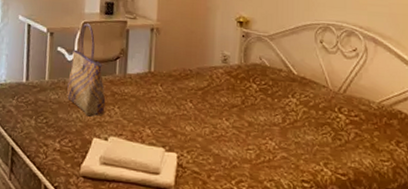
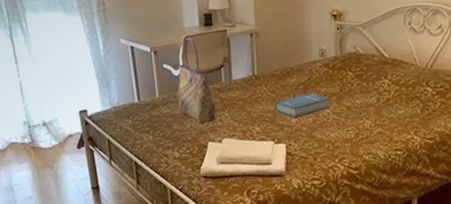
hardback book: none [168,100,230,126] -> present [274,93,330,118]

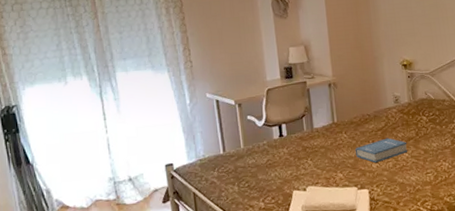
tote bag: present [178,37,216,124] -> none [262,89,300,173]

